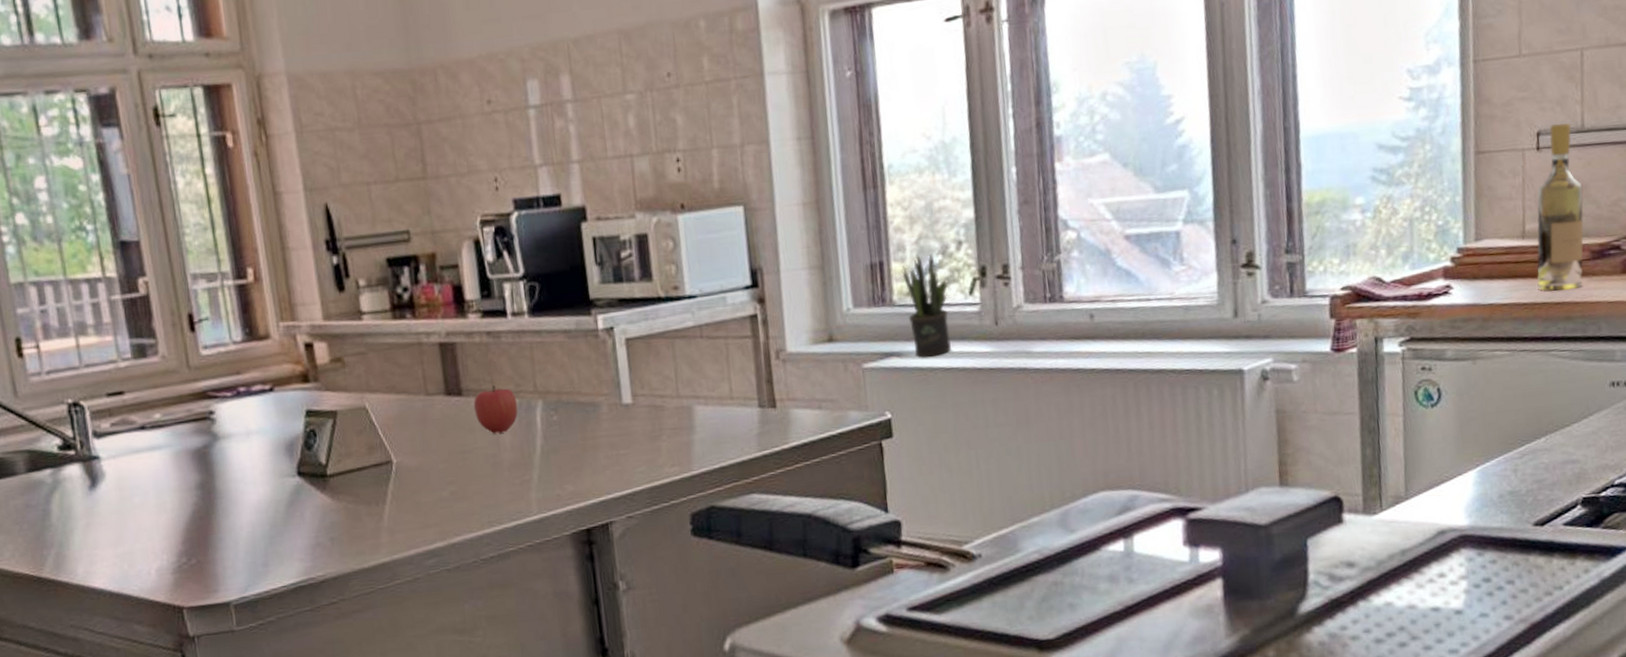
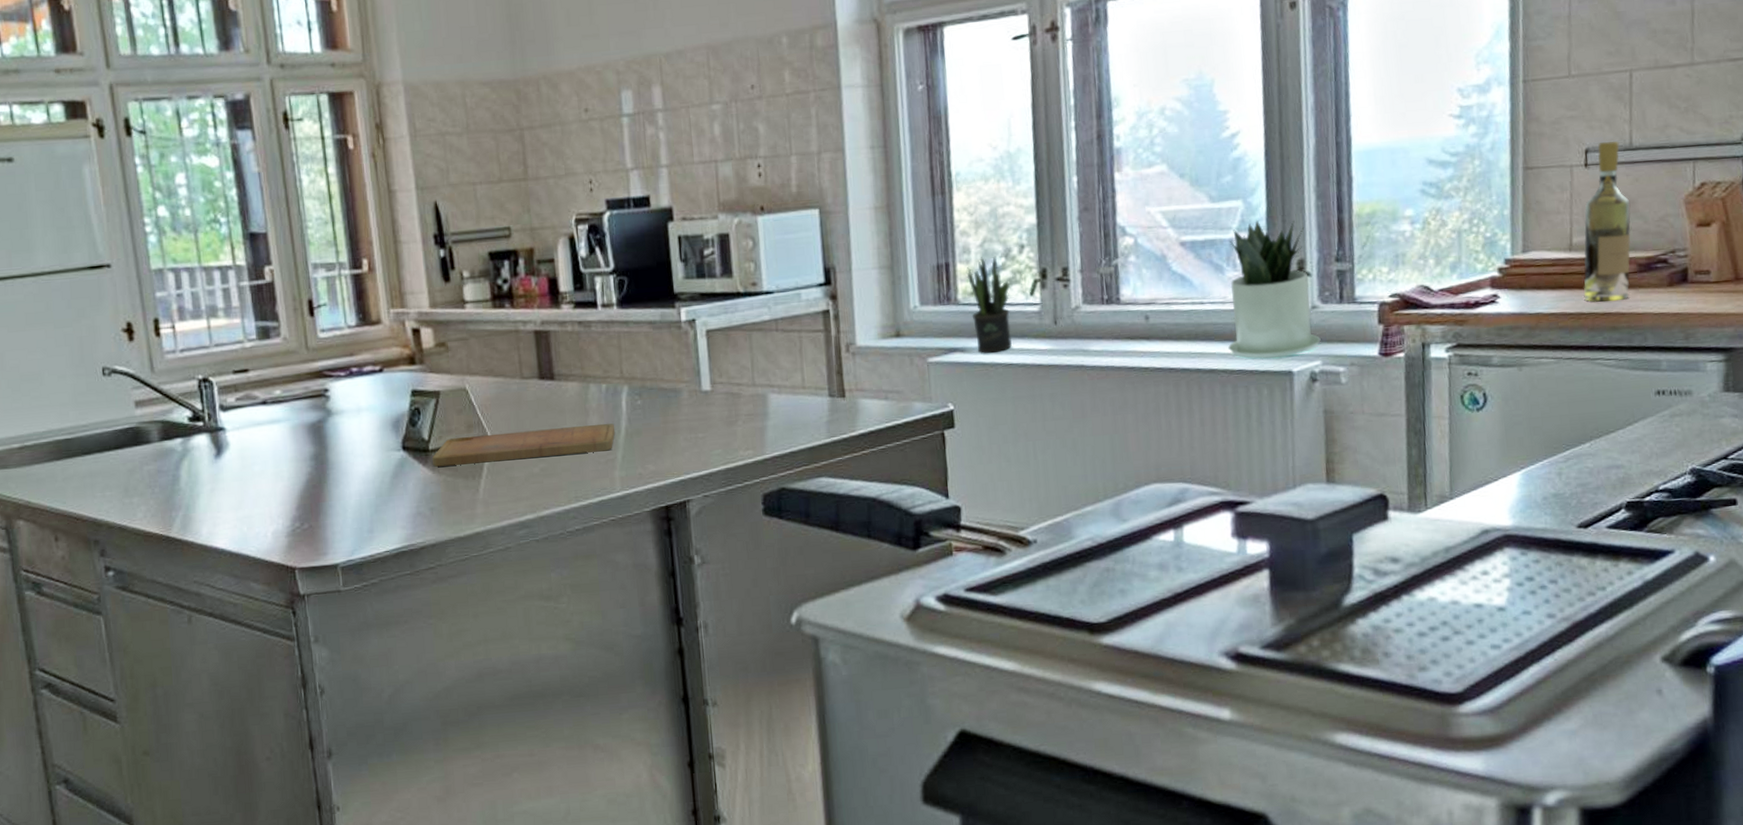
cutting board: none [331,441,530,493] -> present [432,423,615,467]
fruit: present [473,384,519,434] -> none [564,370,606,416]
planter: none [1176,211,1272,358] -> present [1228,220,1321,359]

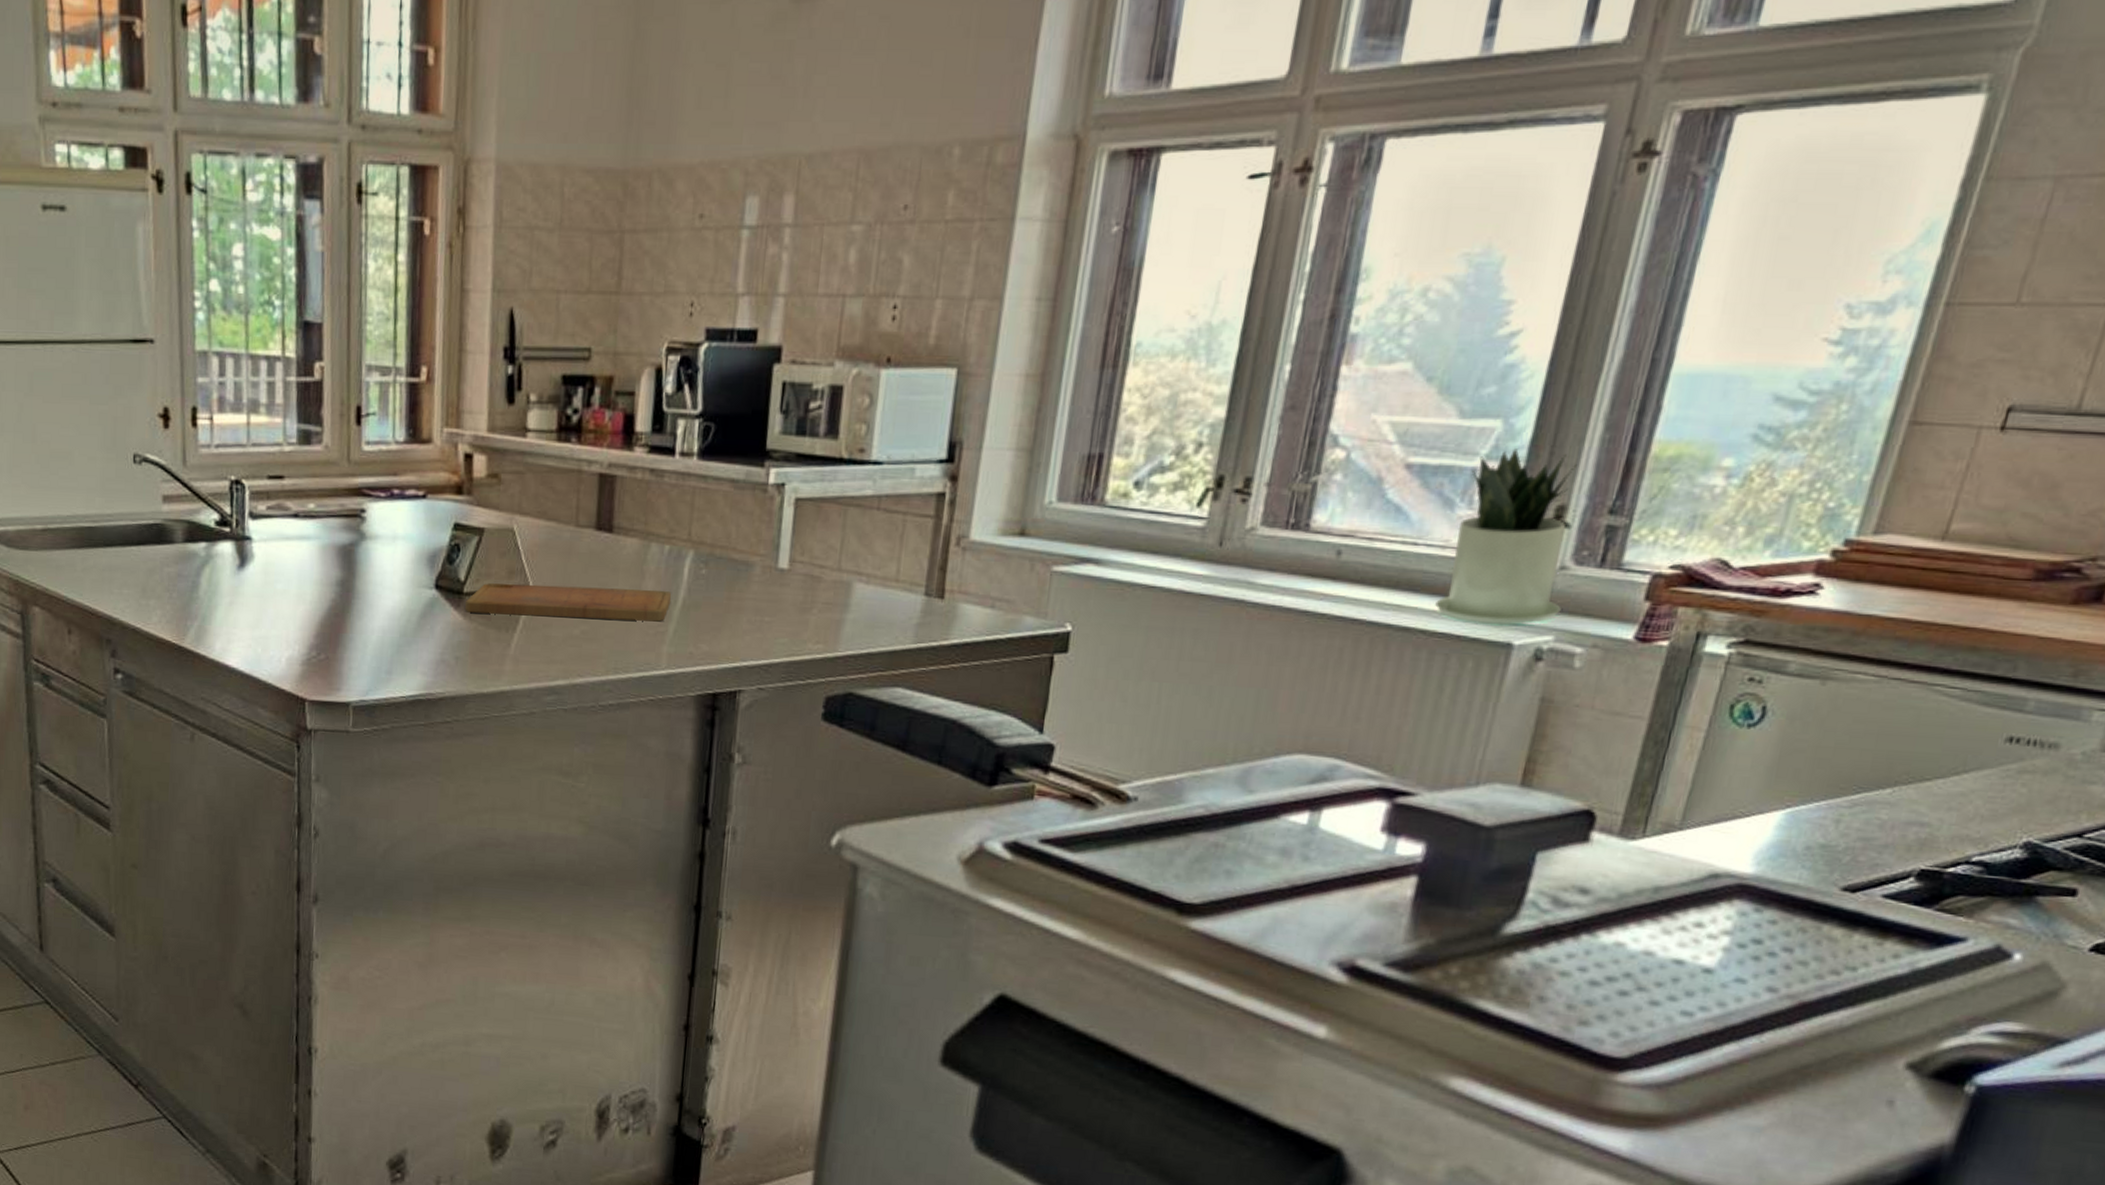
potted plant: present [967,256,1012,353] -> none [1115,451,1174,570]
bottle: present [1583,141,1631,303] -> none [1943,400,2062,615]

